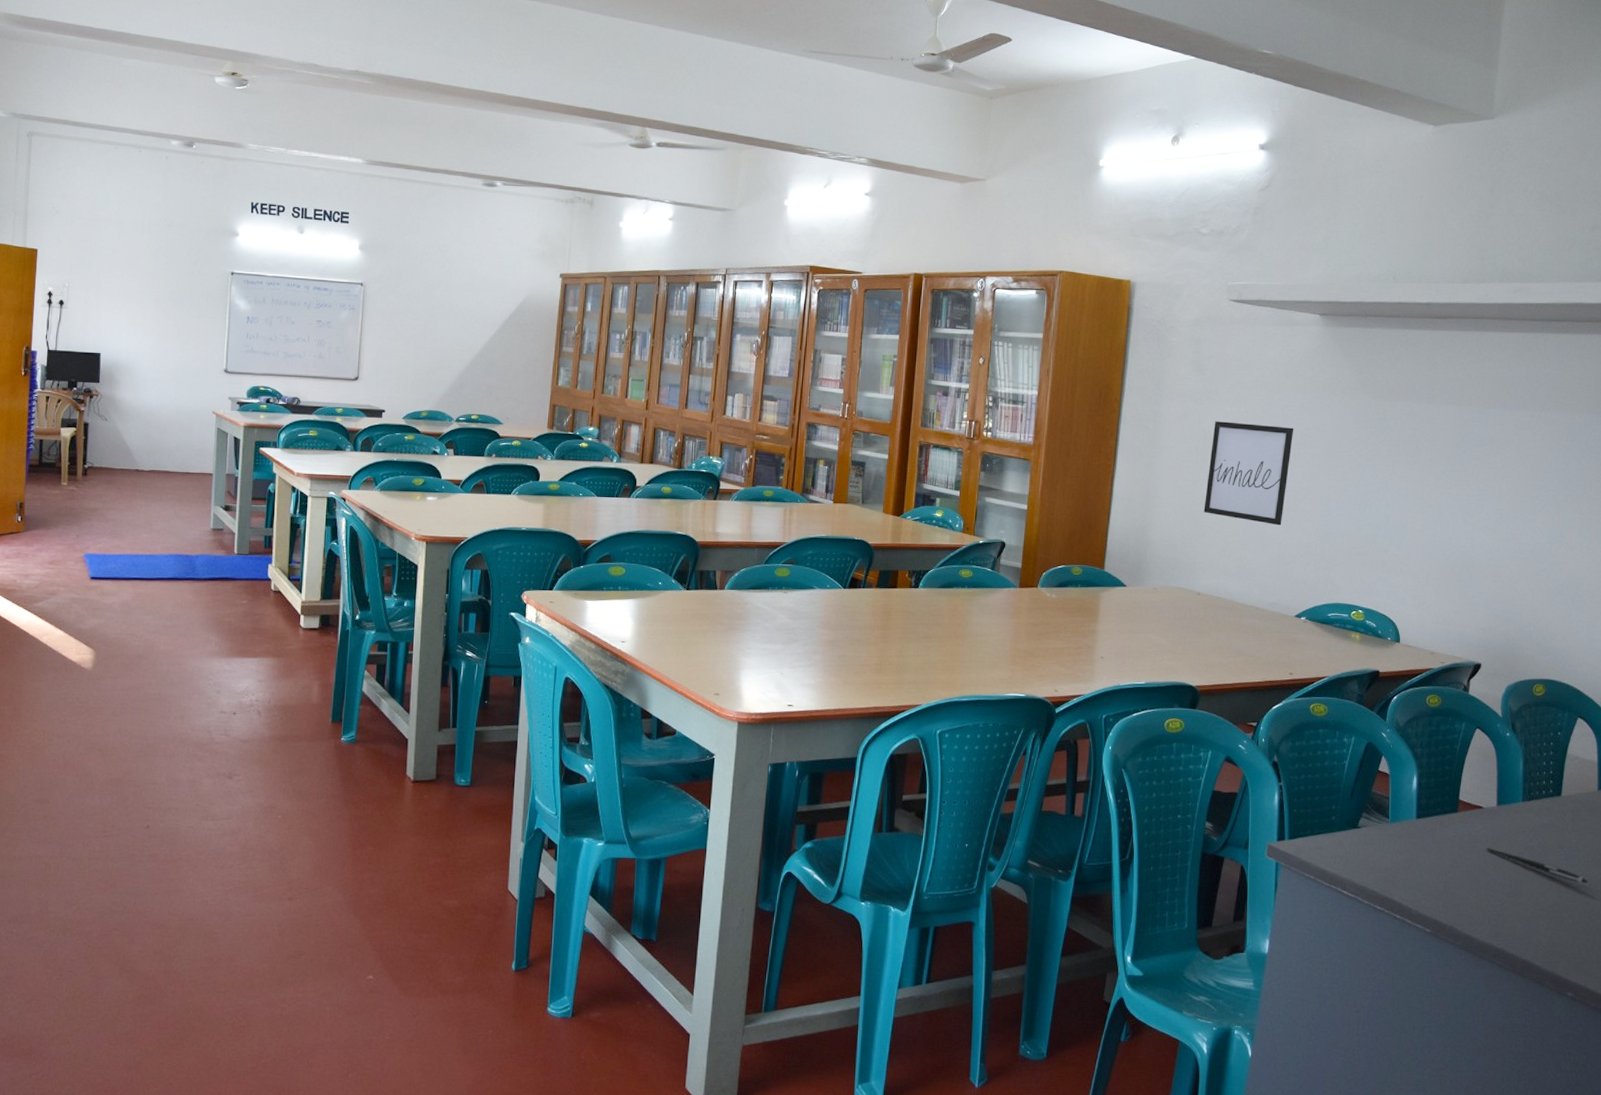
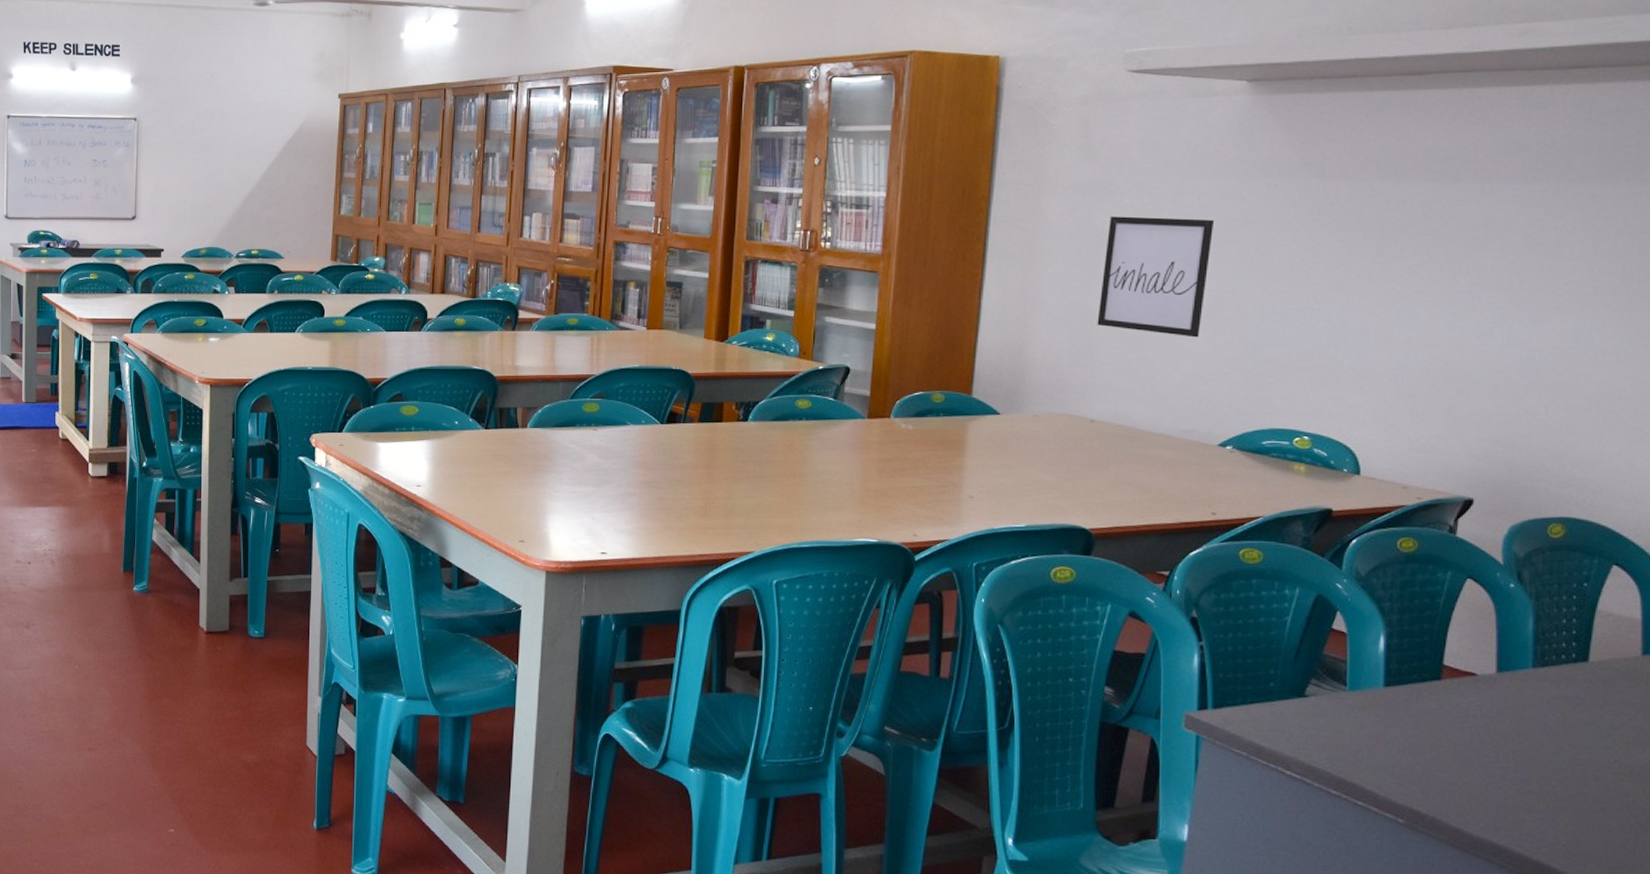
pen: present [1486,848,1588,884] -> none [1481,723,1627,770]

